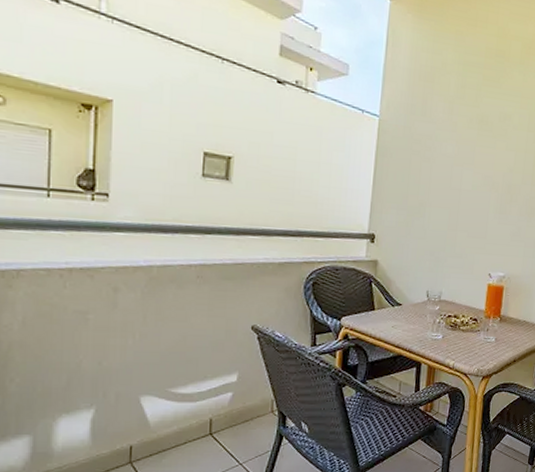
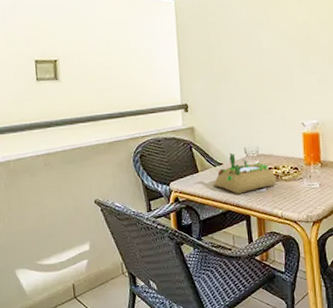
succulent planter: none [388,294,454,339] -> present [213,153,277,194]

